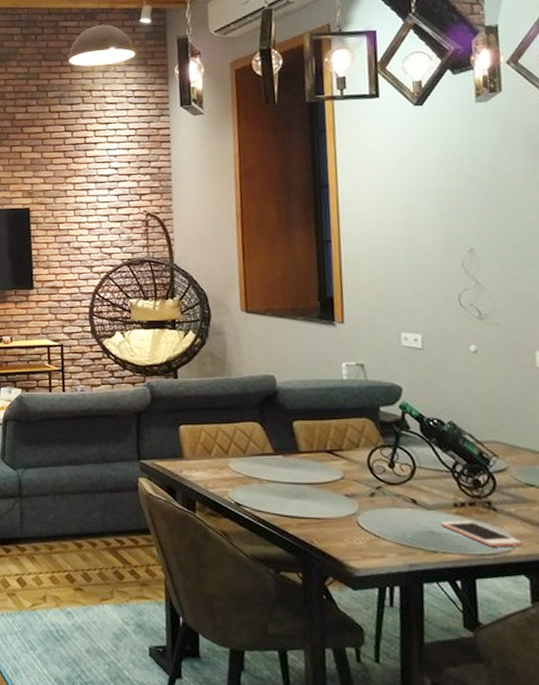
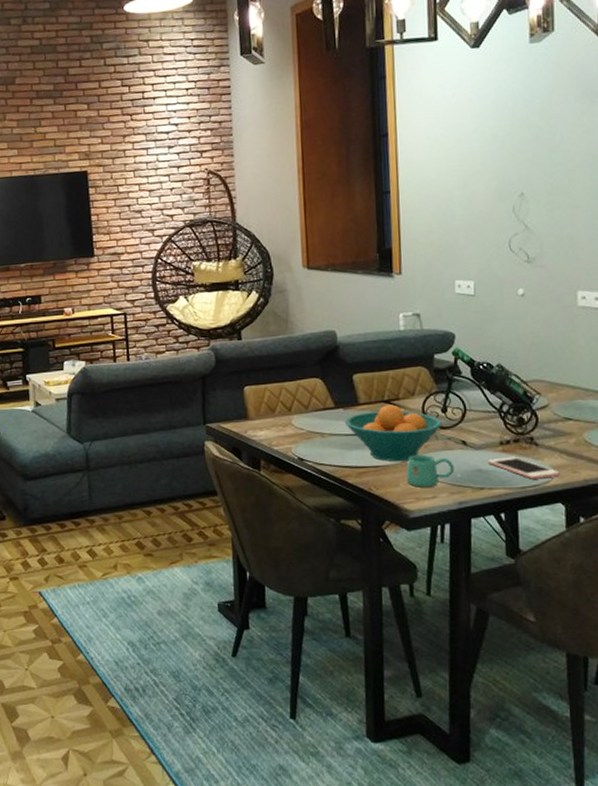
fruit bowl: none [284,455,390,516] -> present [344,404,442,462]
mug: none [351,510,404,545] -> present [407,454,455,487]

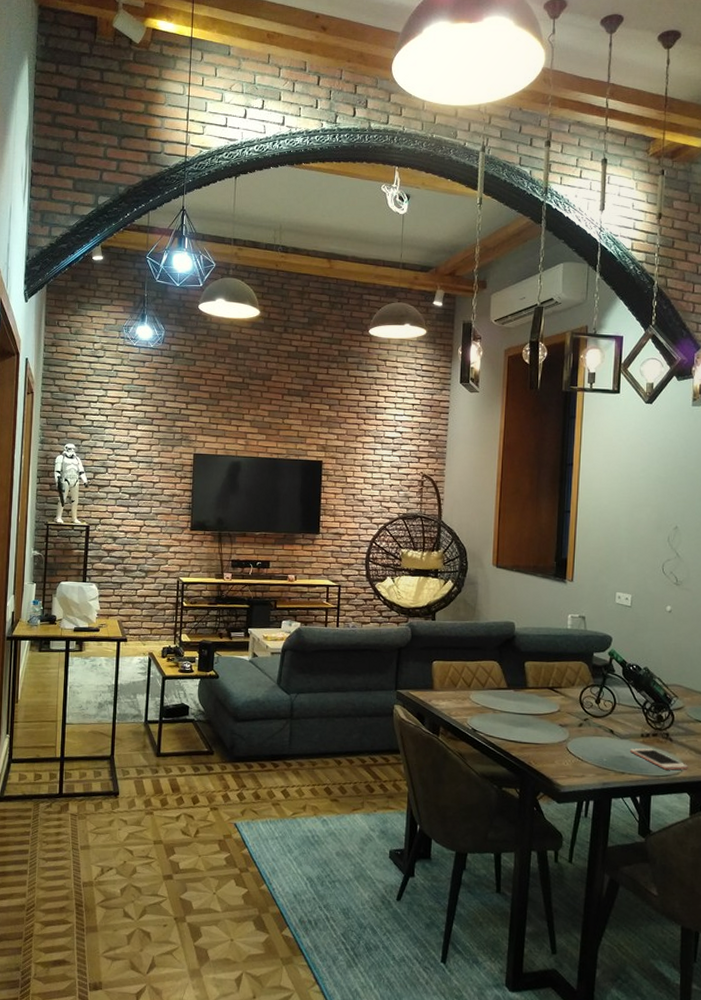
fruit bowl: present [344,404,442,462] -> none [514,691,595,742]
mug: present [407,454,455,487] -> none [562,737,602,767]

